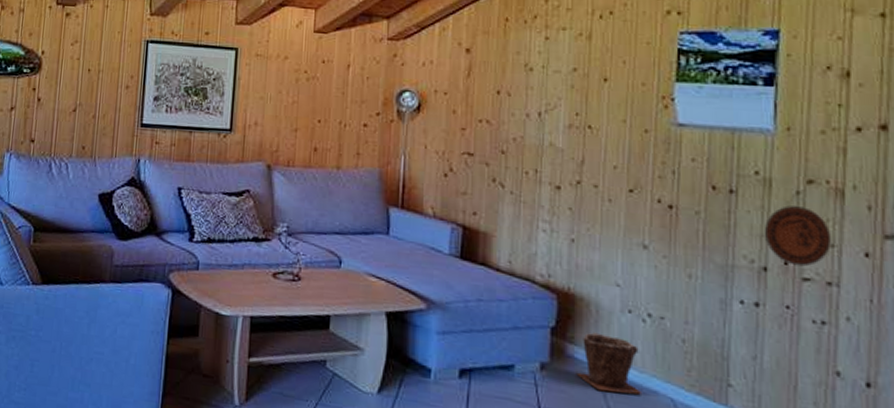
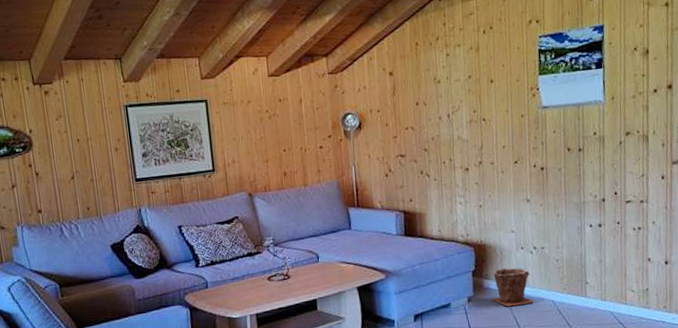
decorative plate: present [763,205,832,267] -> none [601,152,642,194]

